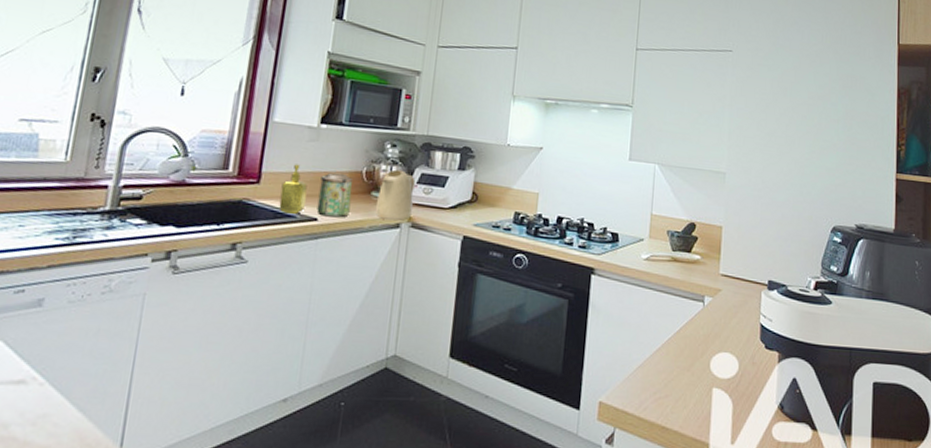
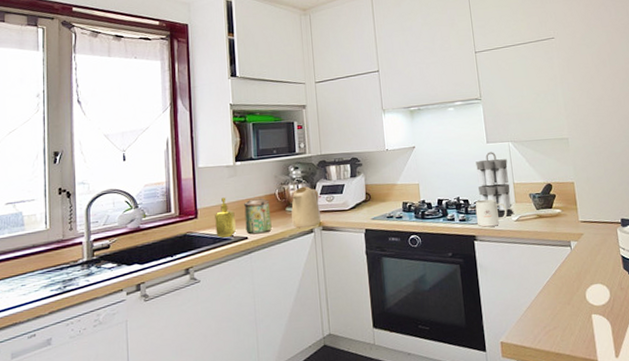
mug: none [598,226,638,262] -> present [475,199,508,227]
spice rack: none [608,171,649,252] -> present [476,152,513,217]

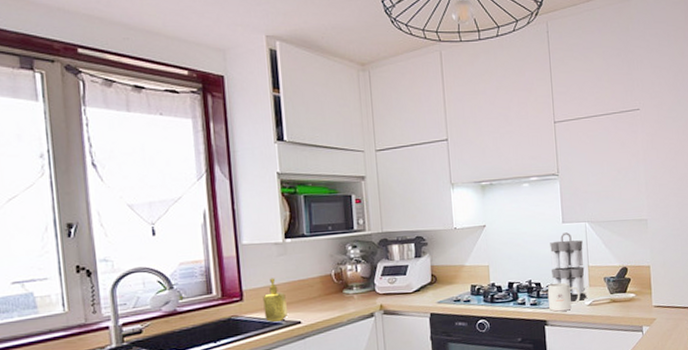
canister: present [244,198,272,235] -> none [296,279,328,319]
kettle: present [291,186,321,229] -> none [349,267,383,313]

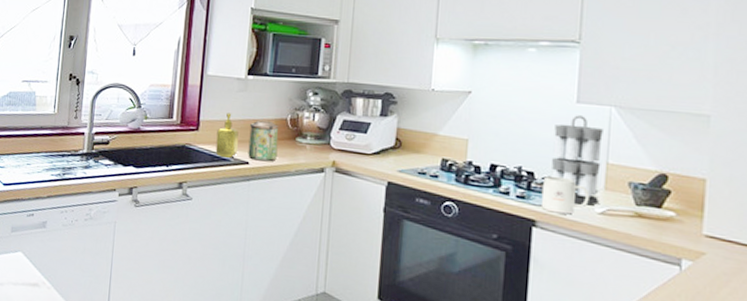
canister: none [296,279,328,319] -> present [248,120,279,162]

